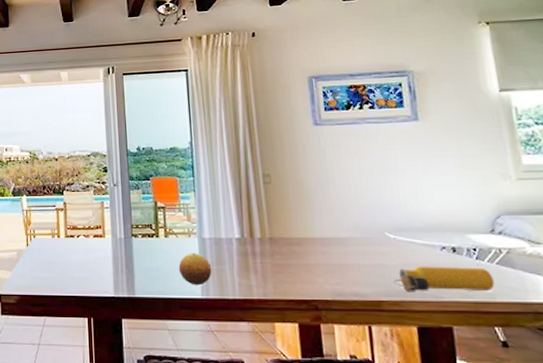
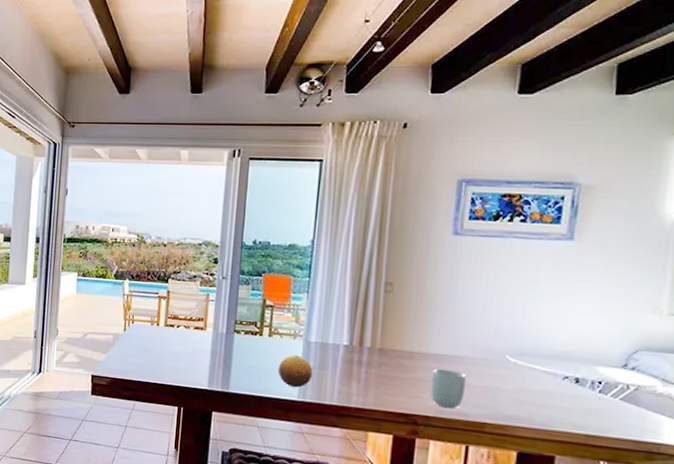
cup: none [322,251,357,290] -> present [430,368,467,409]
water bottle: present [392,266,495,293] -> none [502,392,613,426]

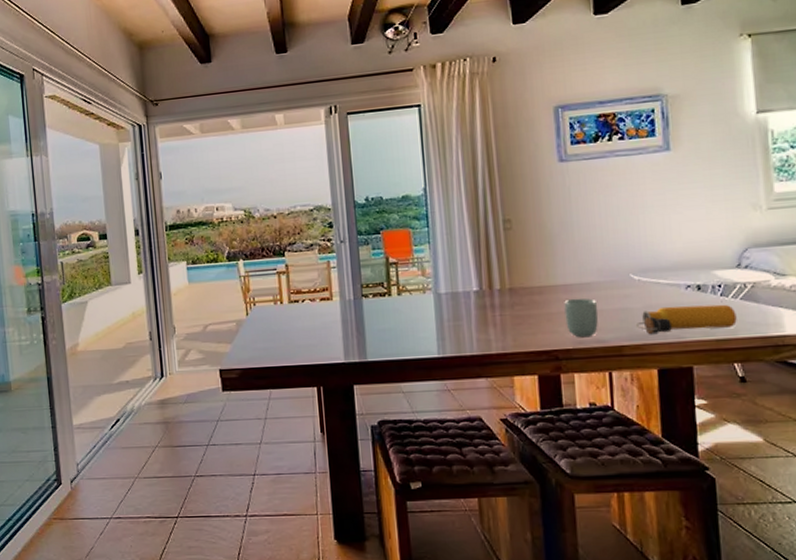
fruit: present [277,354,313,388] -> none [412,309,449,345]
water bottle: none [502,392,613,426] -> present [635,304,737,335]

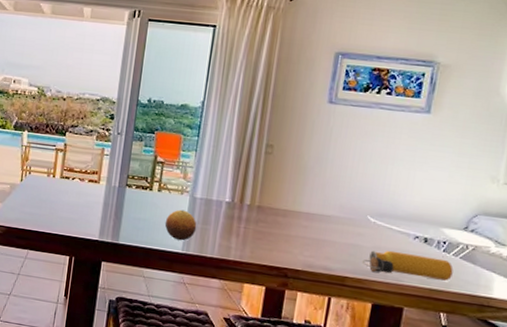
fruit: none [412,309,449,345] -> present [164,209,197,241]
cup: present [564,298,599,338] -> none [300,226,333,263]

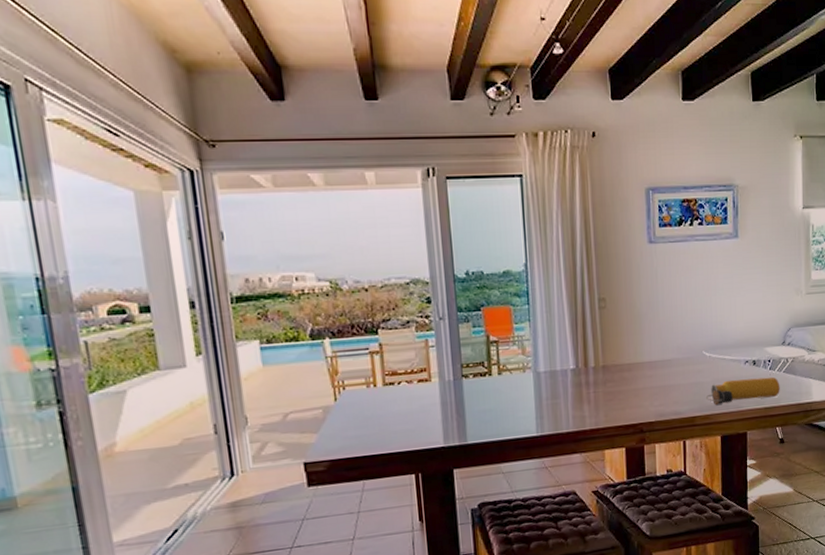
fruit: present [164,209,197,241] -> none [512,388,547,424]

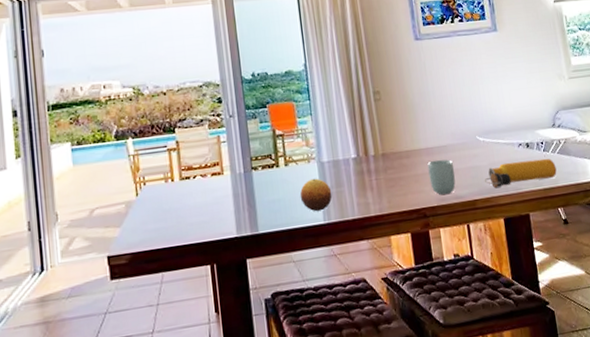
fruit: none [512,388,547,424] -> present [299,178,333,212]
cup: none [649,374,677,411] -> present [427,159,456,195]

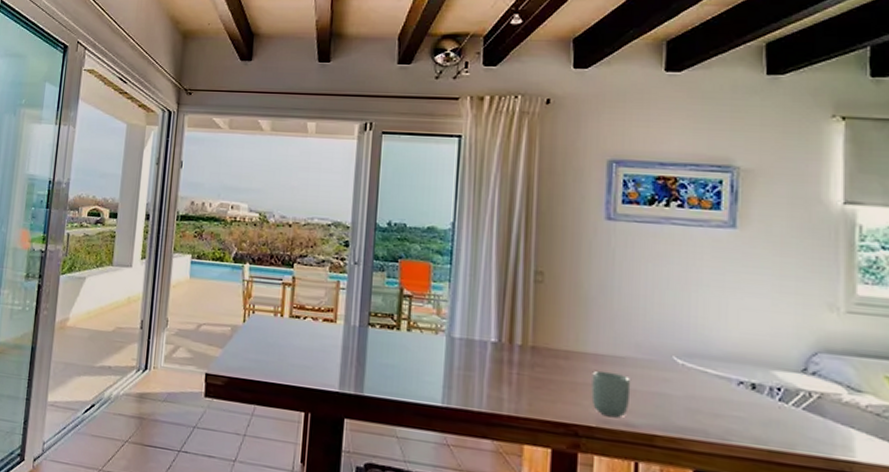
fruit: present [299,178,333,212] -> none [418,352,458,392]
water bottle: present [484,158,557,189] -> none [672,400,796,440]

